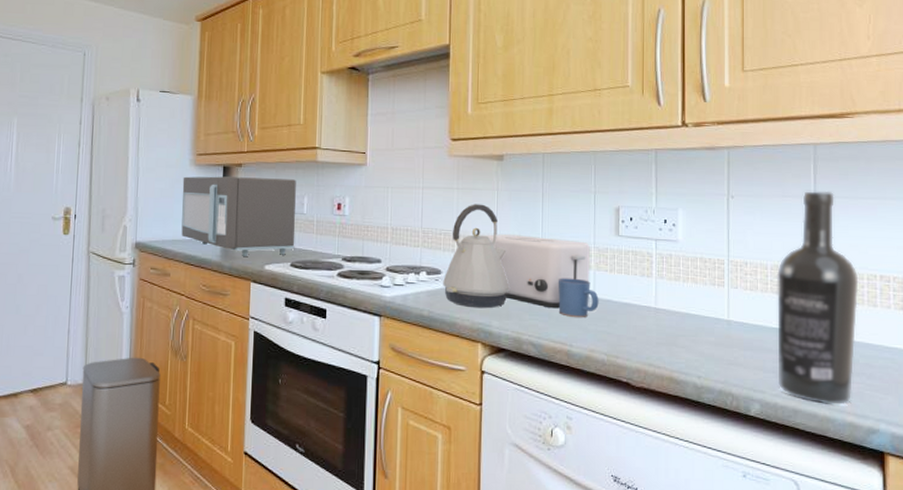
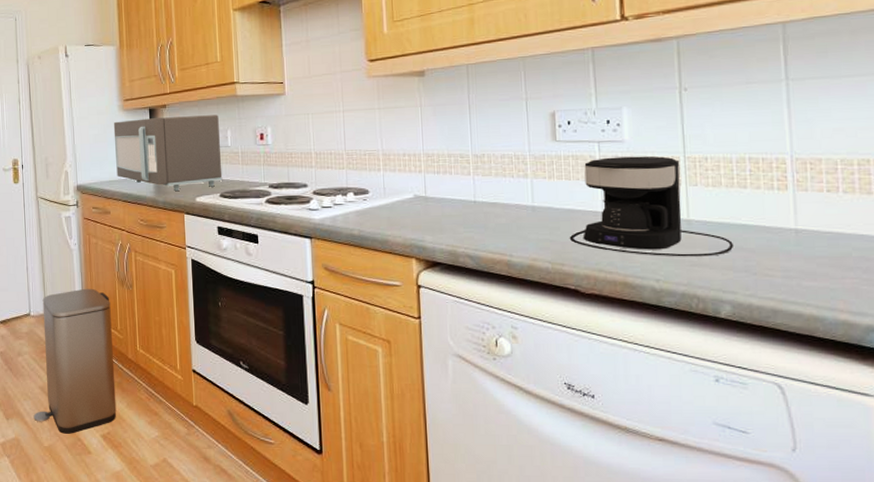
kettle: present [443,204,510,309] -> none [371,121,441,225]
toaster: present [482,234,590,309] -> none [408,149,527,220]
mug: present [558,278,599,318] -> none [492,188,539,228]
coffee maker: none [625,255,765,356] -> present [570,156,734,257]
wine bottle: present [777,191,859,405] -> none [744,73,848,302]

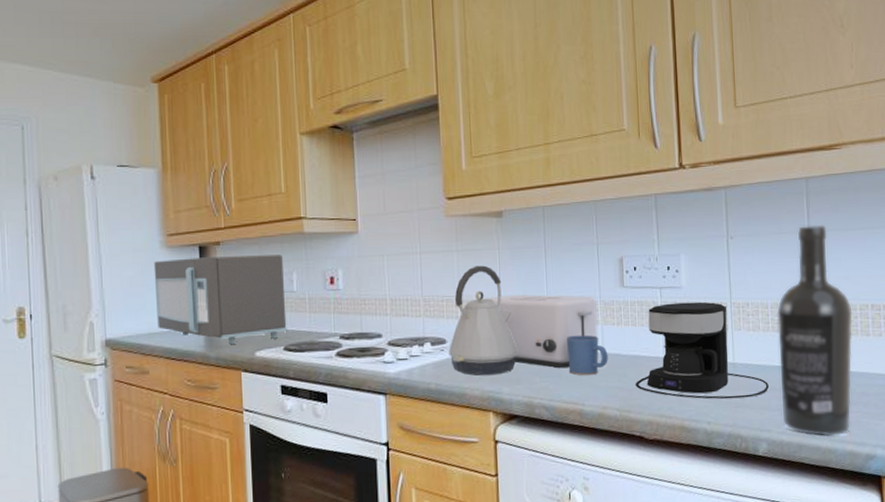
kettle: none [371,121,441,225] -> present [449,265,518,376]
toaster: none [408,149,527,220] -> present [486,294,597,369]
mug: none [492,188,539,228] -> present [566,334,608,376]
wine bottle: none [744,73,848,302] -> present [777,225,853,436]

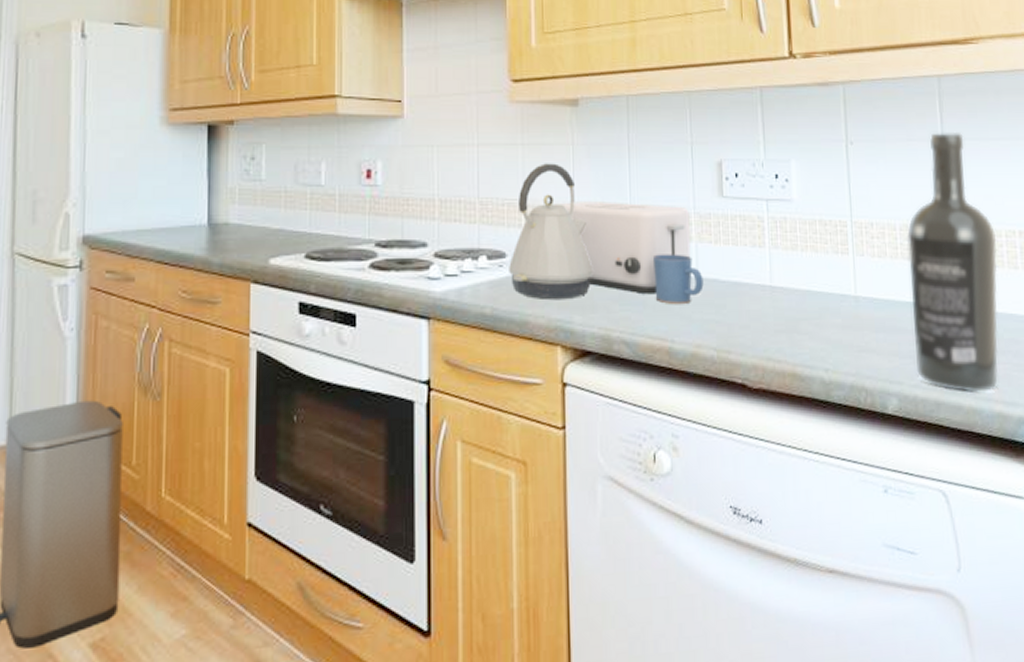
microwave: present [153,254,287,345] -> none [149,139,311,249]
coffee maker: present [636,301,770,400] -> none [737,219,900,341]

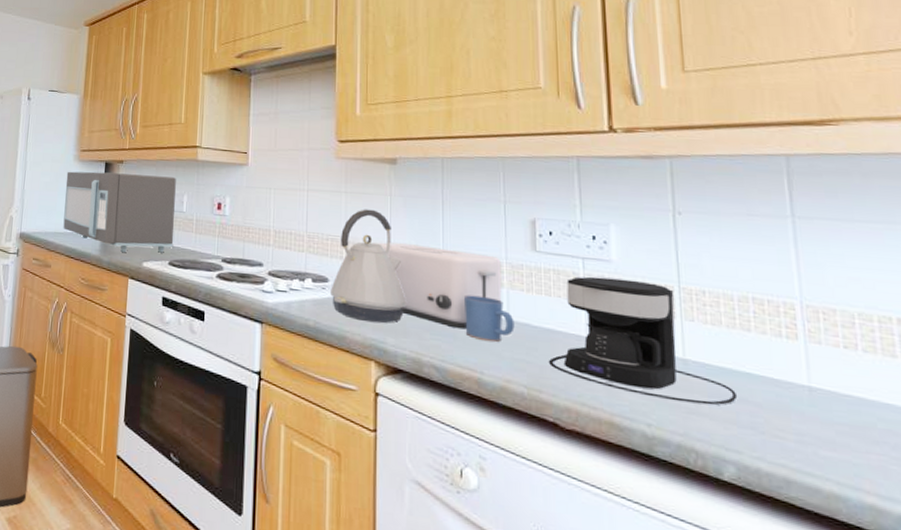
microwave: none [149,139,311,249] -> present [63,171,176,253]
coffee maker: none [737,219,900,341] -> present [549,276,738,406]
wine bottle: present [907,133,999,392] -> none [747,210,871,480]

